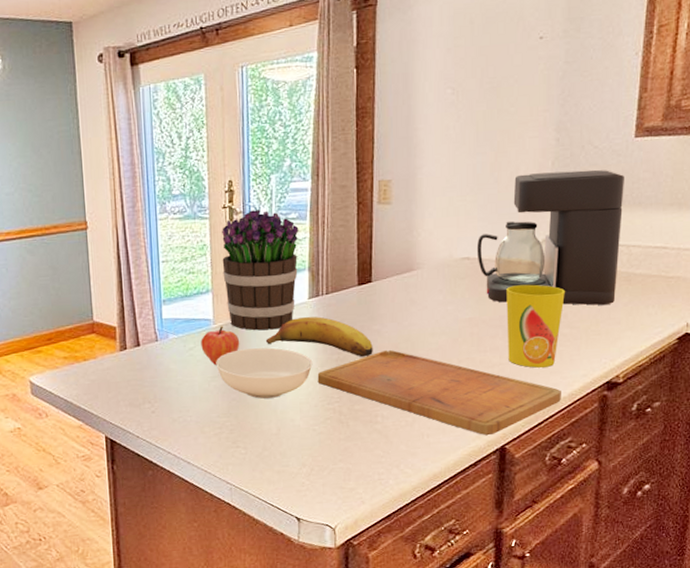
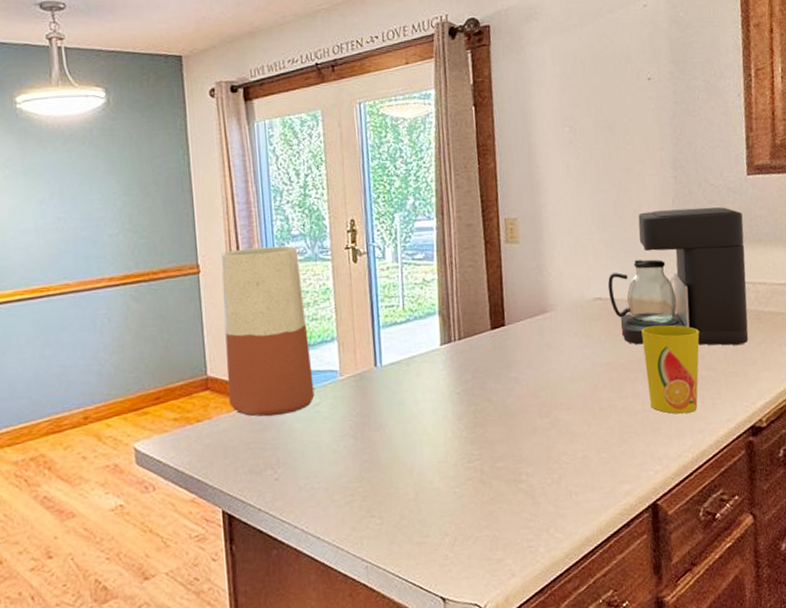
vase: none [106,204,189,358] -> present [221,245,315,416]
fruit: present [201,326,240,366] -> none [327,377,370,423]
bowl: present [216,347,313,399] -> none [344,400,449,459]
bouquet: present [222,210,299,331] -> none [345,250,428,382]
fruit: present [265,316,373,357] -> none [397,364,512,408]
cutting board: present [317,350,561,436] -> none [454,399,708,492]

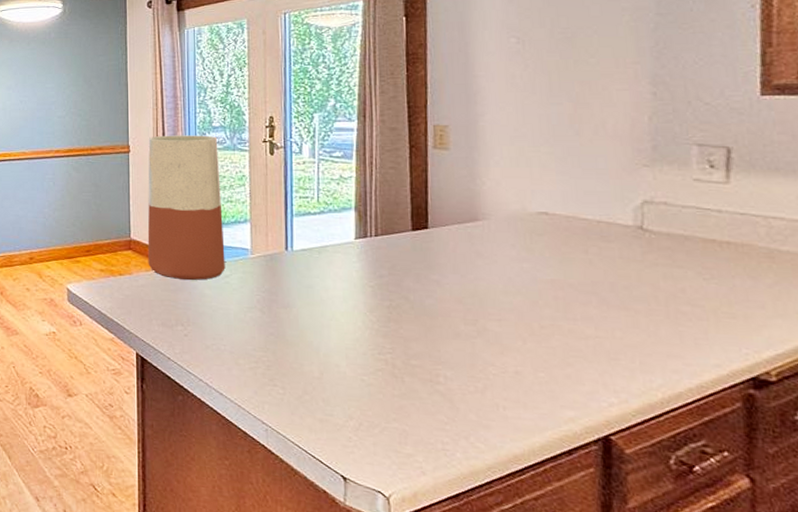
coffee maker: present [607,207,749,346] -> none [556,128,754,283]
cup: present [641,324,700,414] -> none [598,248,680,349]

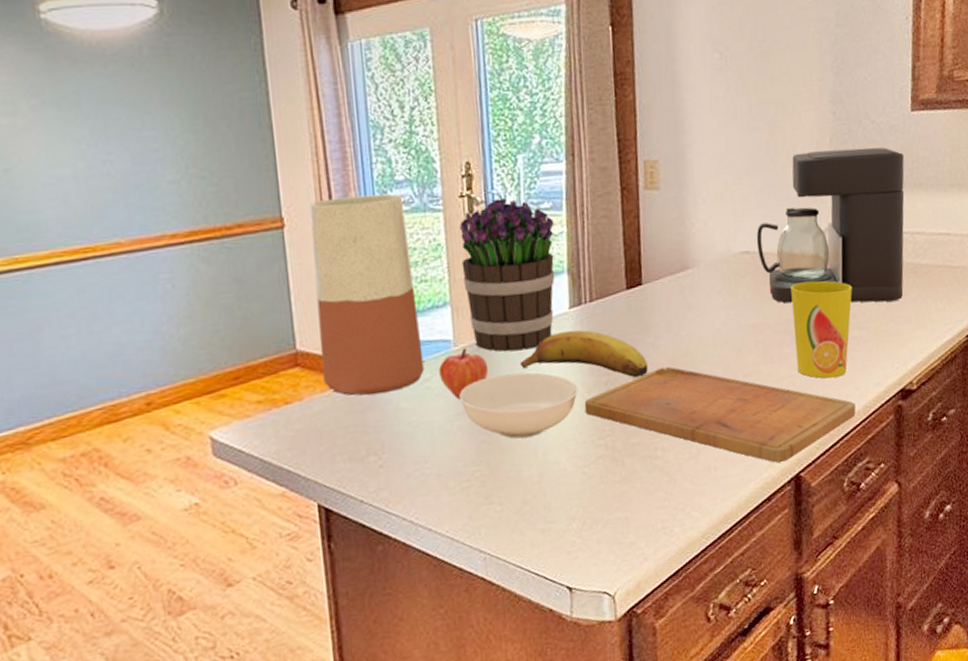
fruit: none [237,257,279,297] -> present [439,347,489,400]
bowl: none [253,283,361,339] -> present [459,372,579,439]
bouquet: none [261,146,344,267] -> present [460,198,555,352]
fruit: none [307,257,432,308] -> present [519,330,648,378]
cutting board: none [366,304,686,421] -> present [584,366,856,464]
coffee maker: none [556,128,754,283] -> present [756,147,905,303]
cup: none [598,248,680,349] -> present [791,280,852,379]

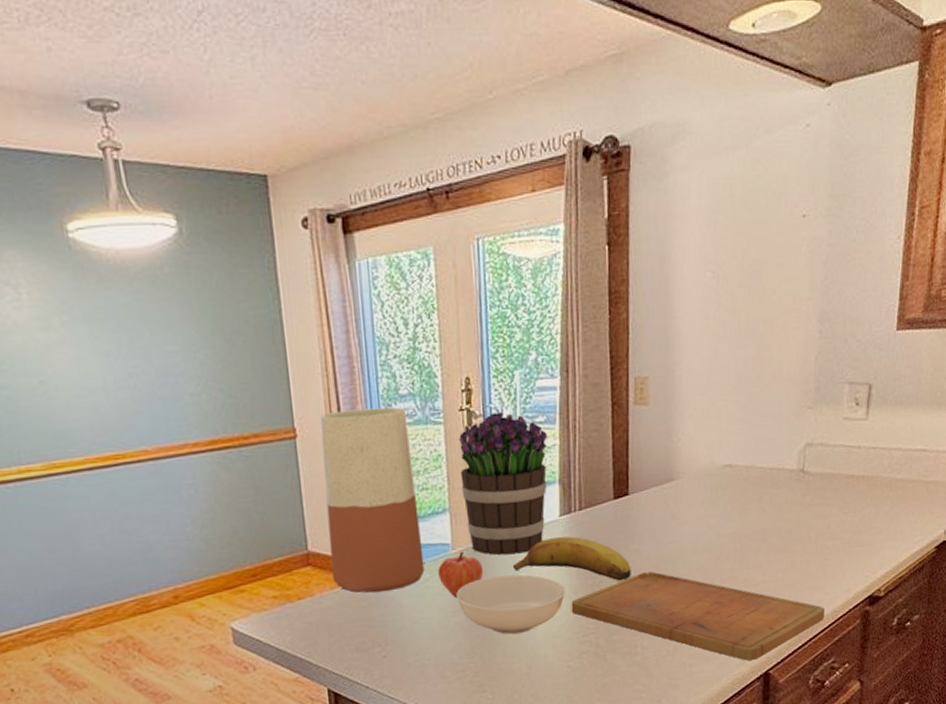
coffee maker: present [756,147,905,303] -> none [739,365,886,515]
cup: present [791,280,852,379] -> none [769,493,828,585]

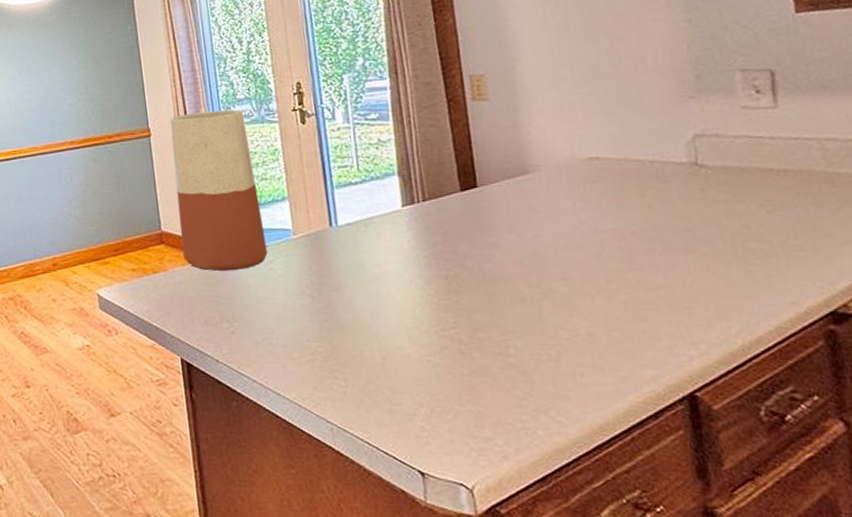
fruit: present [438,551,484,599] -> none [280,236,327,282]
bowl: present [456,574,566,635] -> none [300,261,417,321]
bouquet: present [459,412,547,555] -> none [294,111,387,242]
fruit: present [512,536,631,581] -> none [356,226,491,275]
cutting board: present [571,571,824,662] -> none [424,267,766,379]

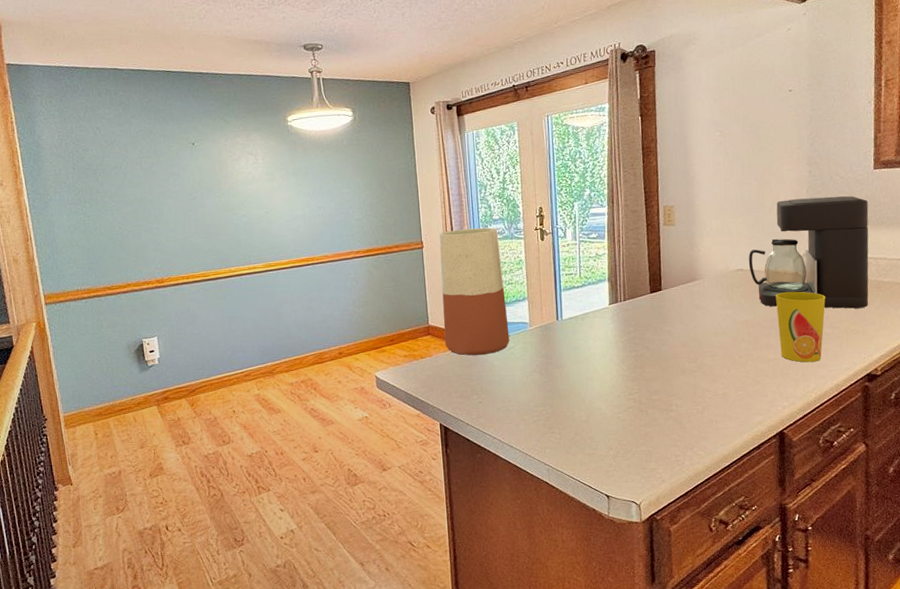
coffee maker: none [606,51,816,213] -> present [748,196,869,309]
cup: none [656,188,746,292] -> present [775,291,826,363]

